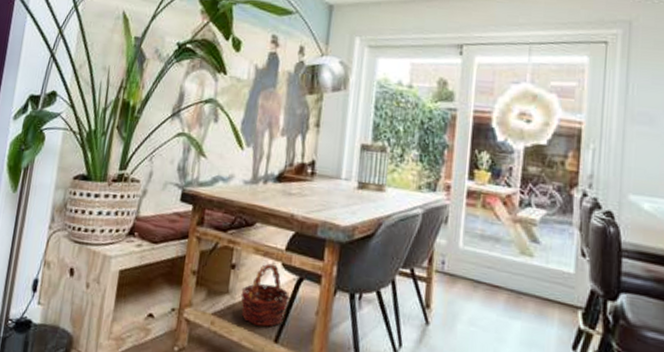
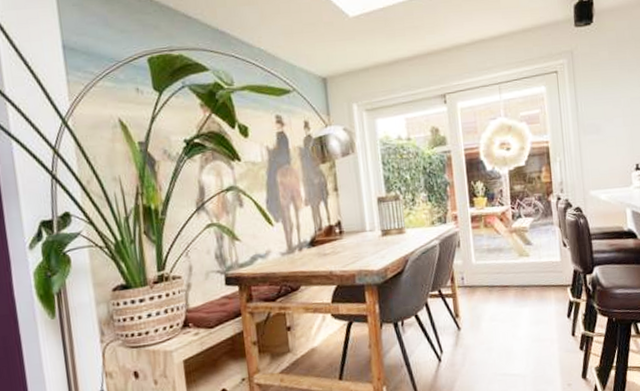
basket: present [240,263,290,327] -> none [300,317,345,371]

